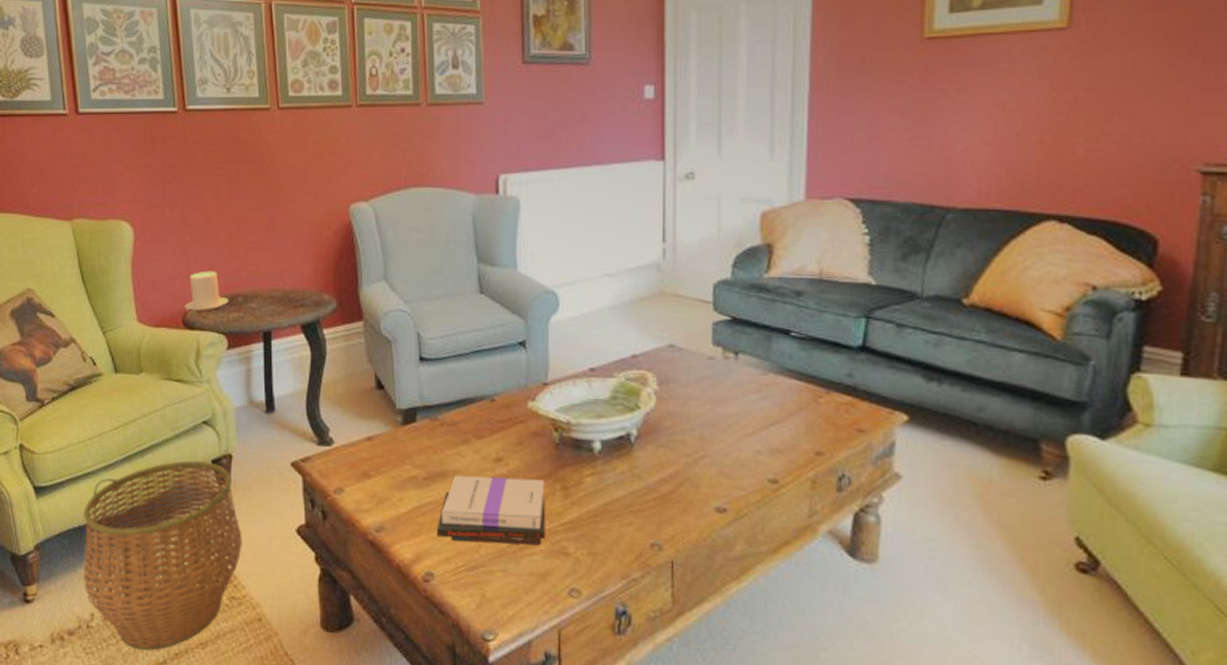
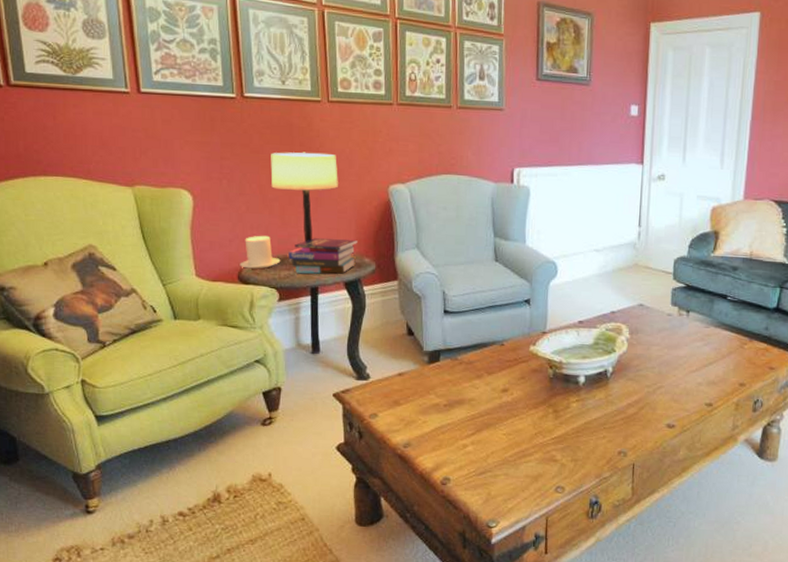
basket: present [82,459,242,651] -> none [142,392,289,548]
table lamp: none [216,169,291,276] -> present [271,152,338,241]
books: none [237,272,315,316] -> present [288,238,358,274]
books: present [436,475,545,546] -> none [453,402,541,455]

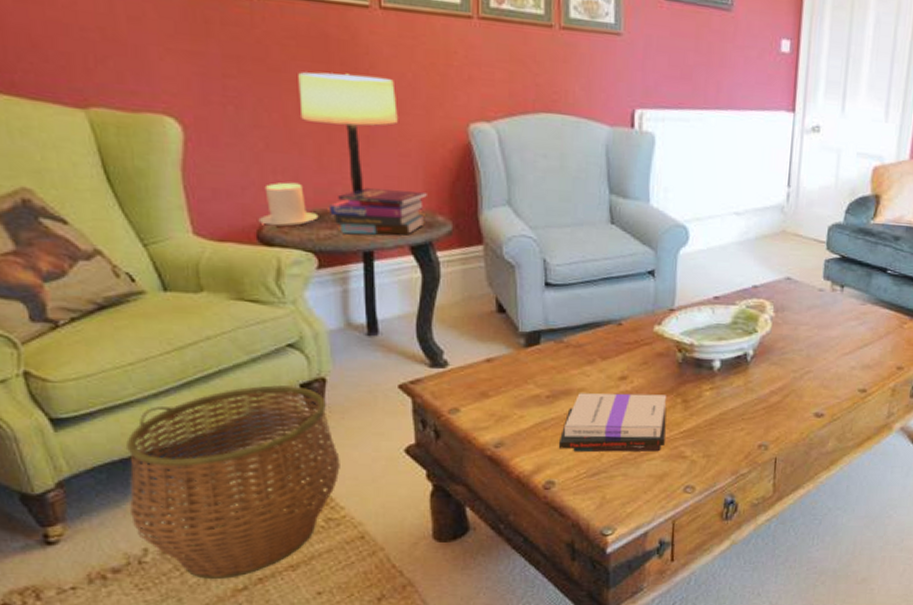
basket: none [142,392,289,548] -> present [126,384,340,580]
books: none [453,402,541,455] -> present [558,393,668,453]

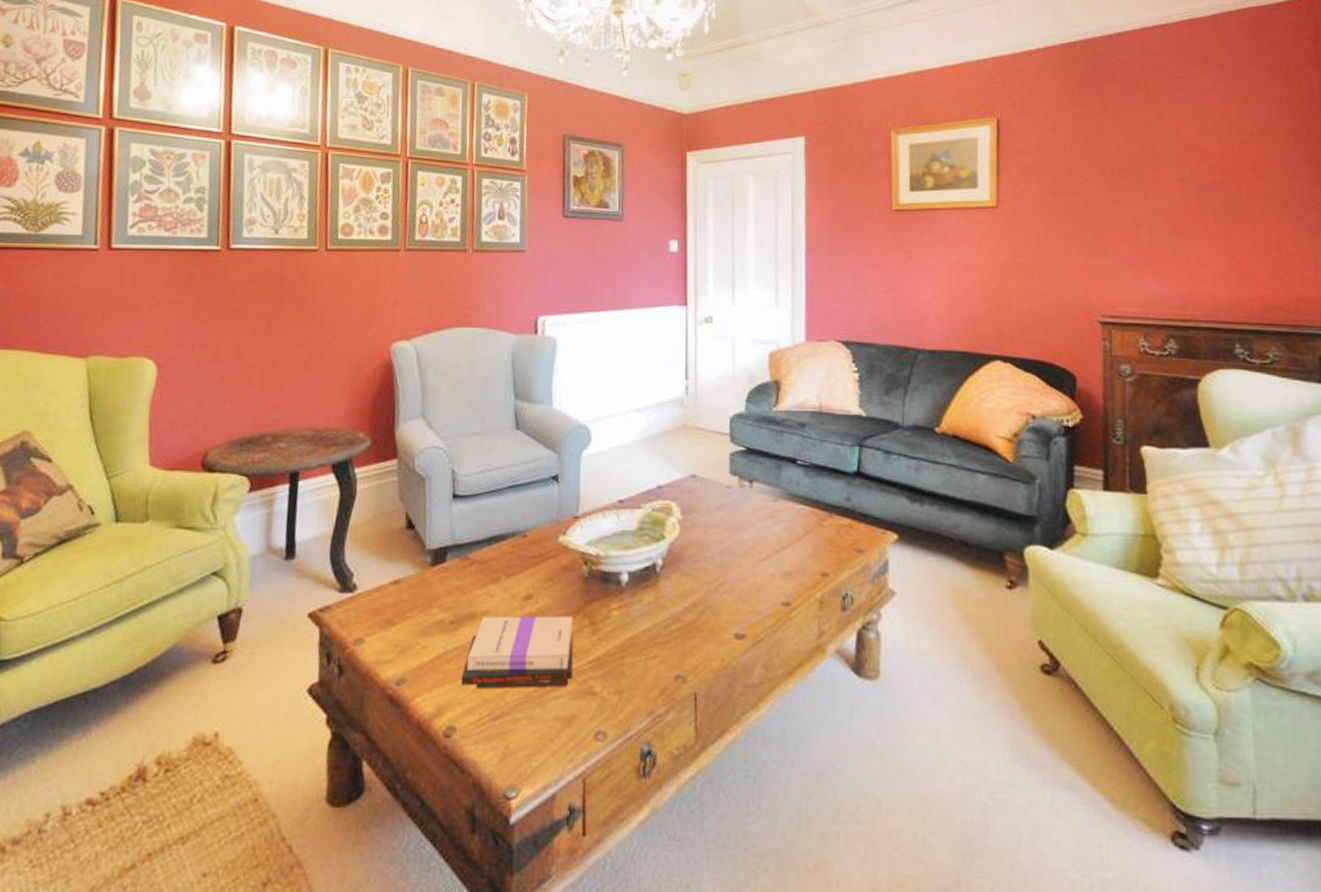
basket: present [126,384,340,580] -> none [41,616,245,855]
candle: present [258,182,319,227] -> none [205,410,256,452]
table lamp: present [298,72,398,192] -> none [252,308,332,415]
books: present [330,188,427,235] -> none [265,410,351,456]

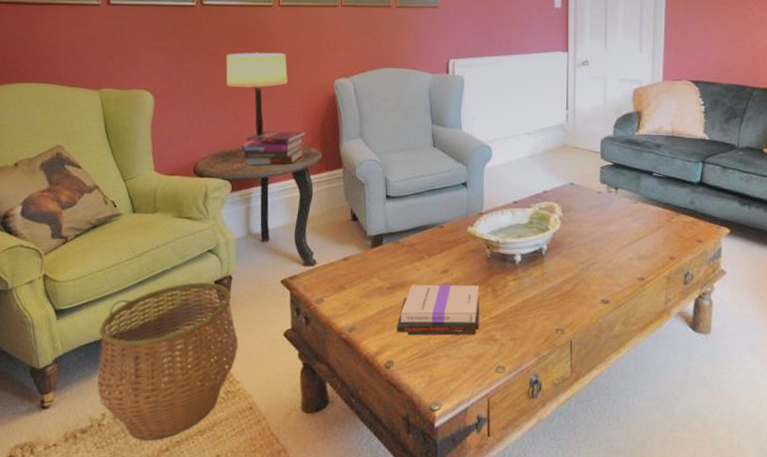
basket: none [41,616,245,855] -> present [96,281,238,442]
table lamp: none [252,308,332,415] -> present [226,52,288,135]
books: none [265,410,351,456] -> present [241,131,305,166]

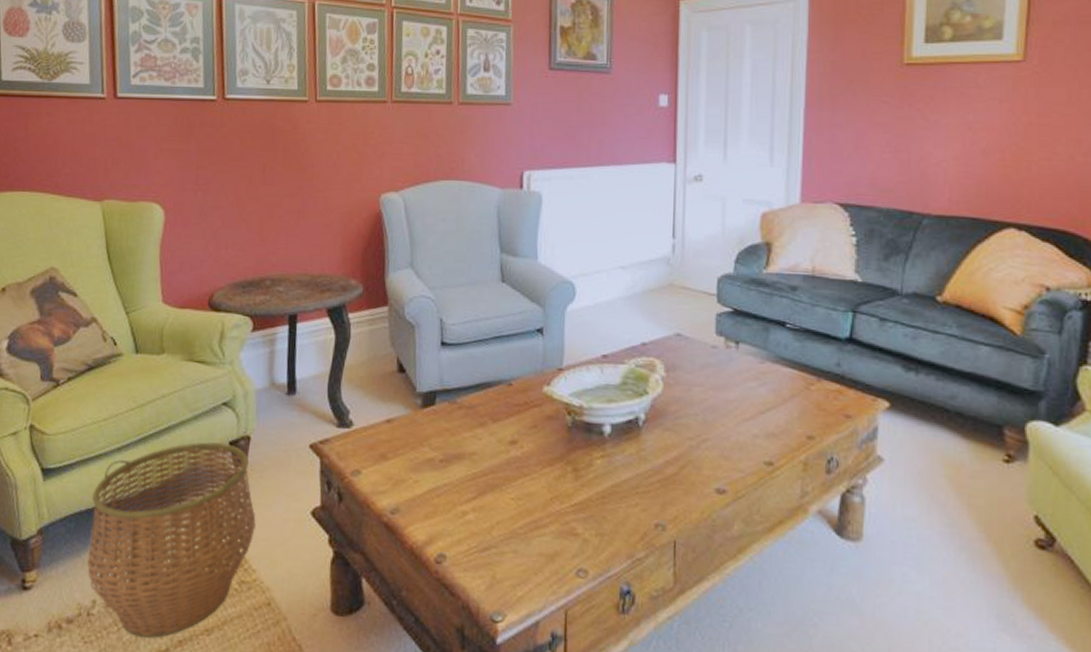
table lamp: present [226,52,288,135] -> none [250,158,324,261]
books: present [241,131,305,166] -> none [265,257,343,299]
books: present [396,284,480,336] -> none [450,457,557,527]

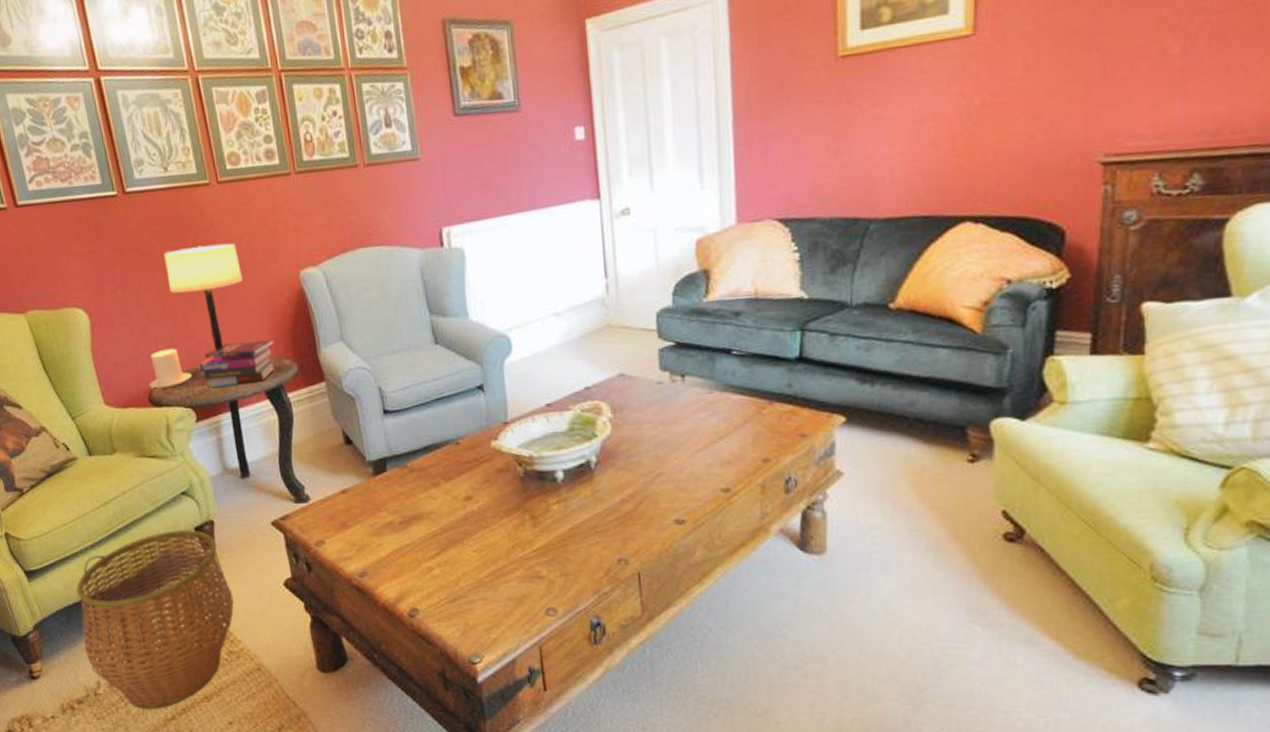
candle: none [211,254,257,294] -> present [148,348,193,389]
table lamp: none [250,158,324,261] -> present [164,243,243,349]
books: none [265,257,343,299] -> present [199,340,275,388]

